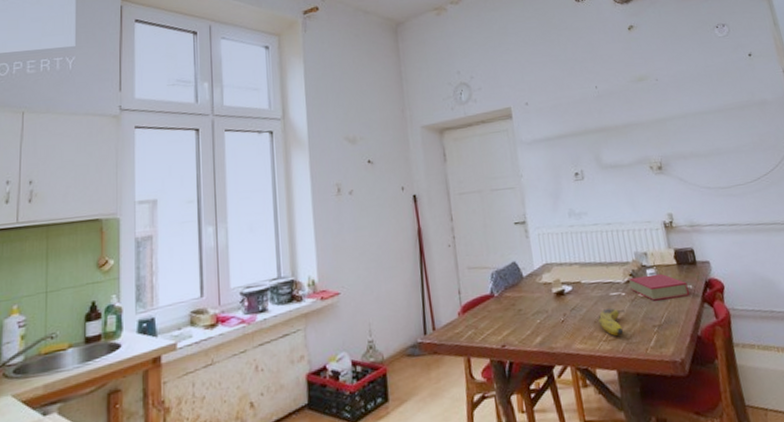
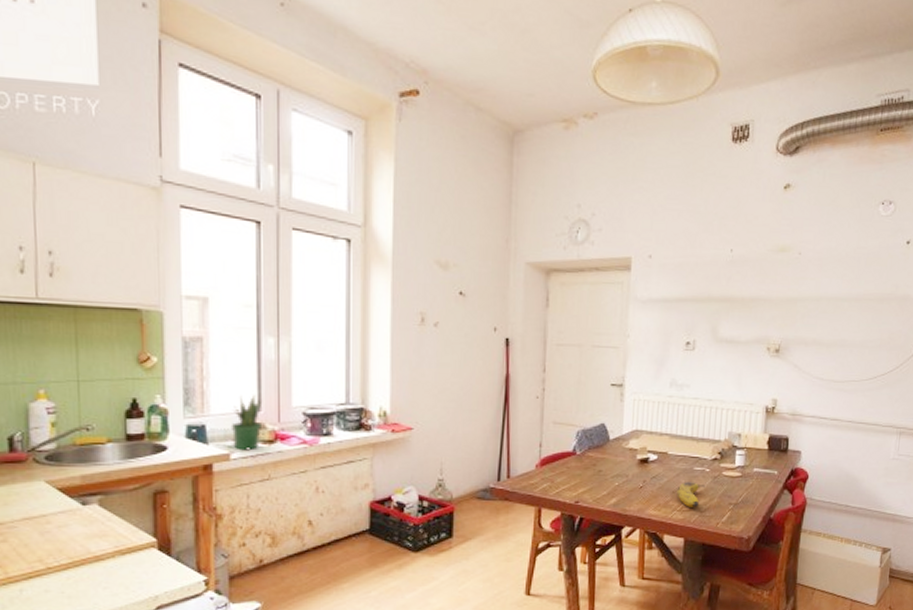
planter: none [177,283,205,339] -> present [231,395,263,451]
book: present [629,273,689,301] -> none [716,455,773,481]

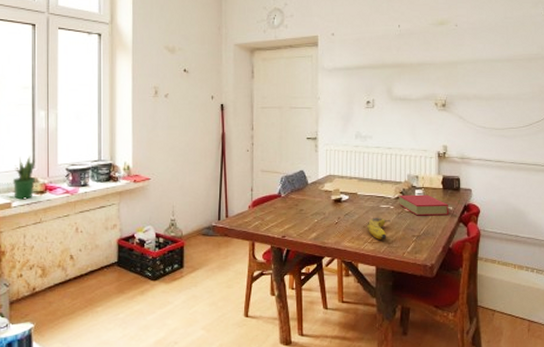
book: none [716,455,773,481] -> present [399,194,448,216]

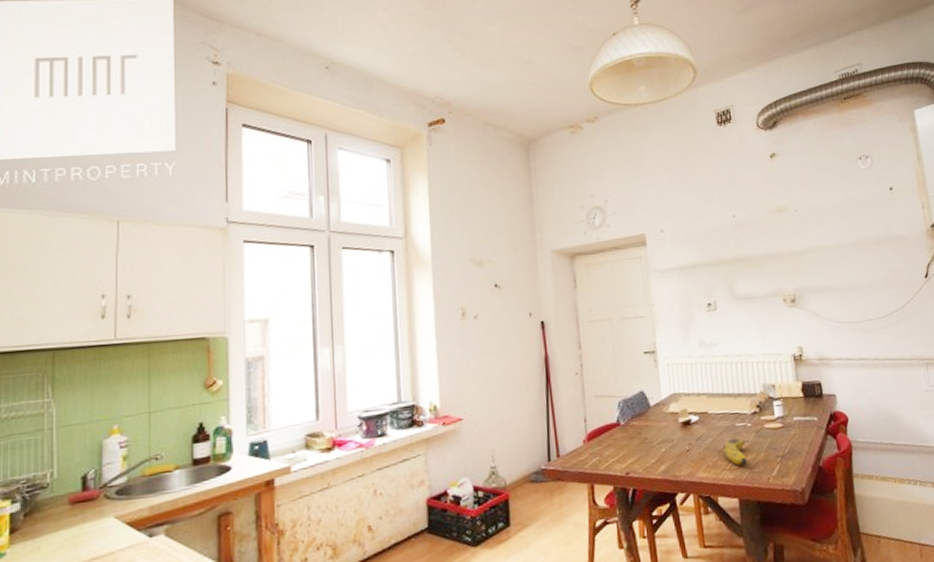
planter: present [12,156,36,200] -> none [291,405,321,462]
book: present [399,194,448,216] -> none [755,405,814,432]

